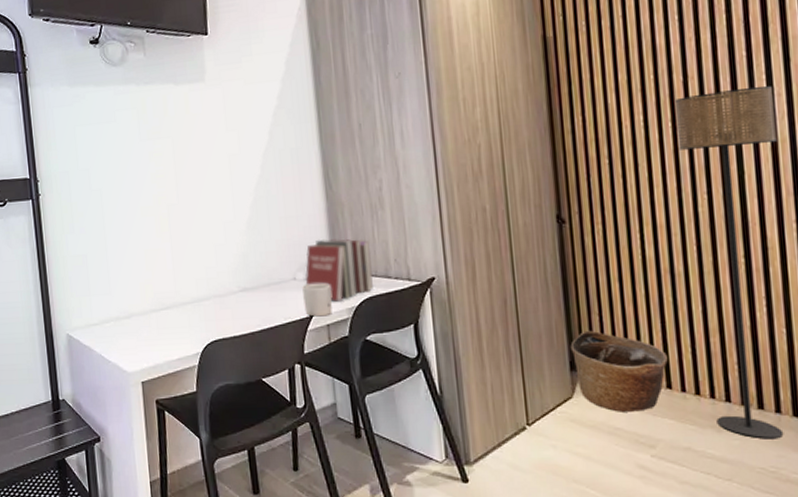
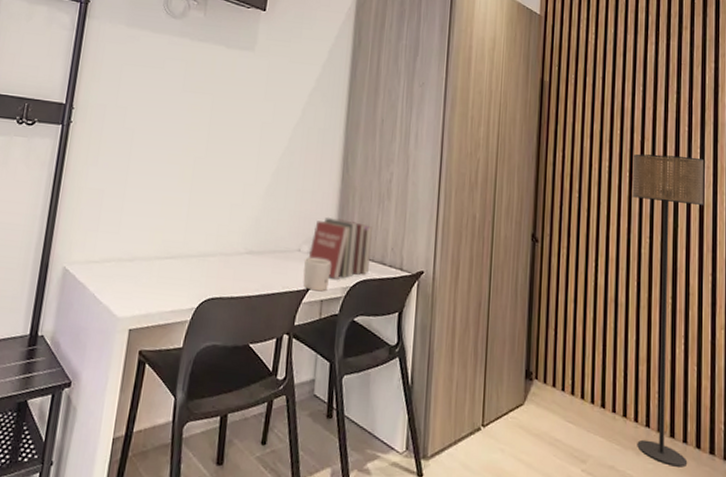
basket: present [570,330,668,412] -> none [528,342,605,426]

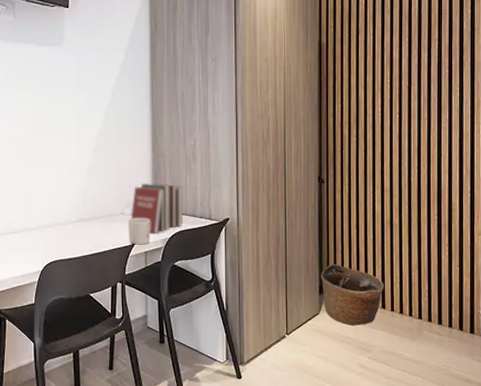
basket: none [528,342,605,426] -> present [320,264,384,325]
floor lamp: present [632,153,704,467] -> none [401,95,463,346]

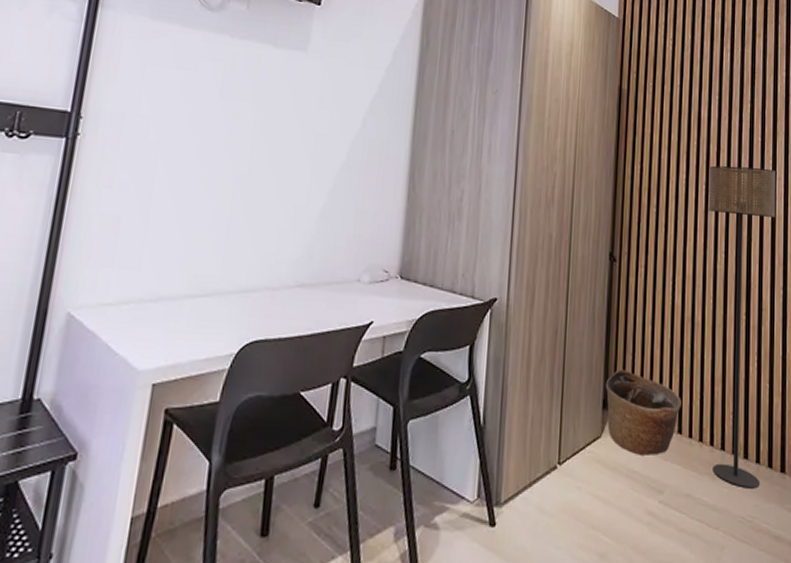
mug: present [128,218,151,245] -> none [363,288,396,327]
books: present [130,182,183,233] -> none [369,241,441,312]
floor lamp: none [401,95,463,346] -> present [708,165,775,489]

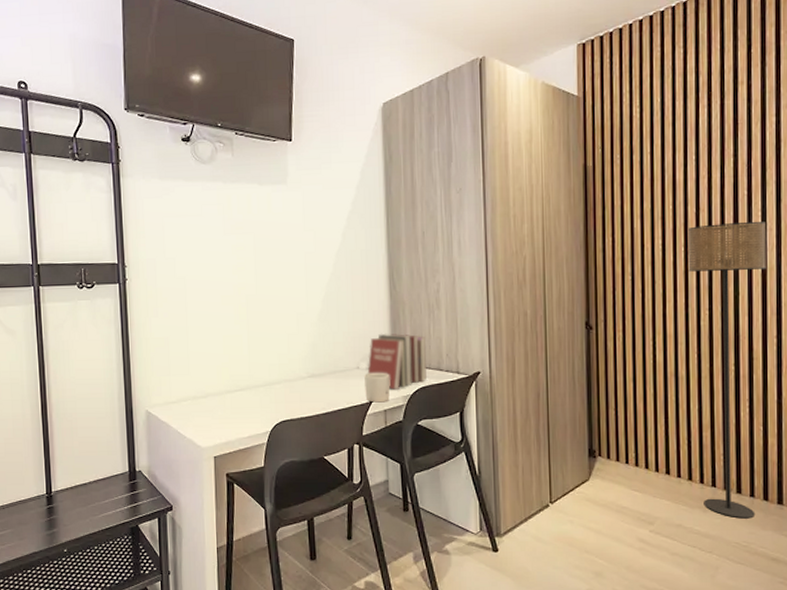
mug: none [363,288,396,327] -> present [364,372,391,403]
books: none [369,241,441,312] -> present [367,333,427,390]
basket: present [605,369,681,455] -> none [590,422,668,493]

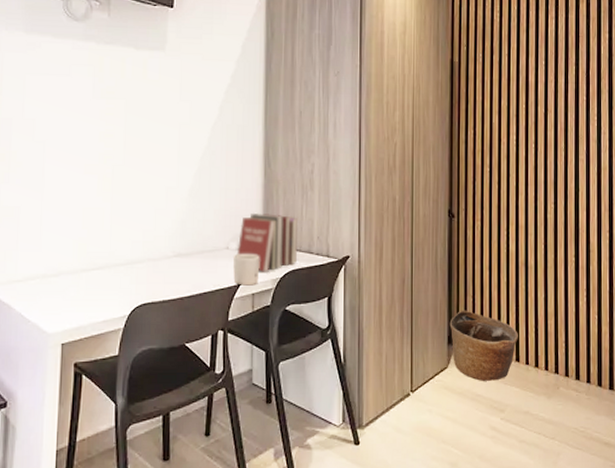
basket: none [590,422,668,493] -> present [449,310,518,381]
floor lamp: present [687,221,766,519] -> none [537,124,601,405]

